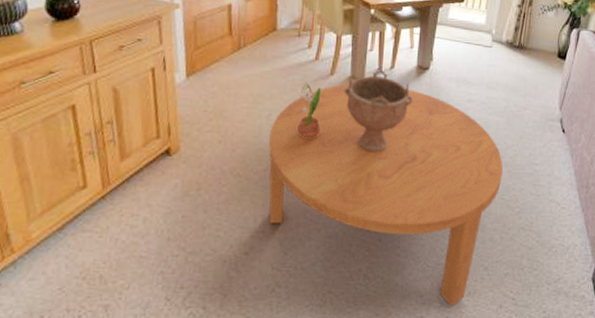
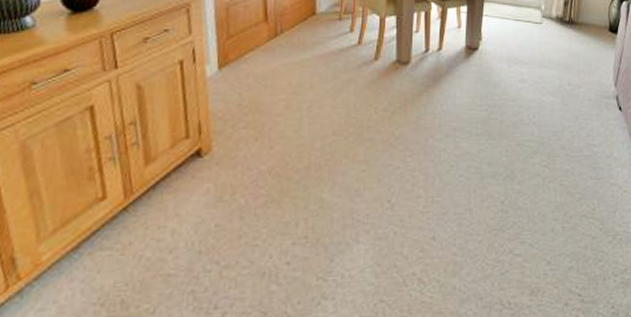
coffee table: present [269,84,503,307] -> none [310,69,560,309]
potted flower: present [296,81,322,139] -> none [340,68,366,130]
decorative bowl: present [344,67,413,151] -> none [390,50,463,140]

